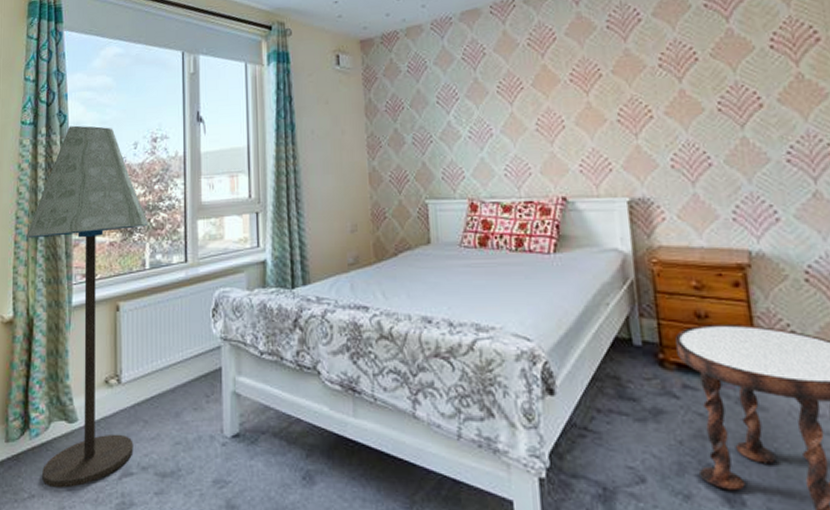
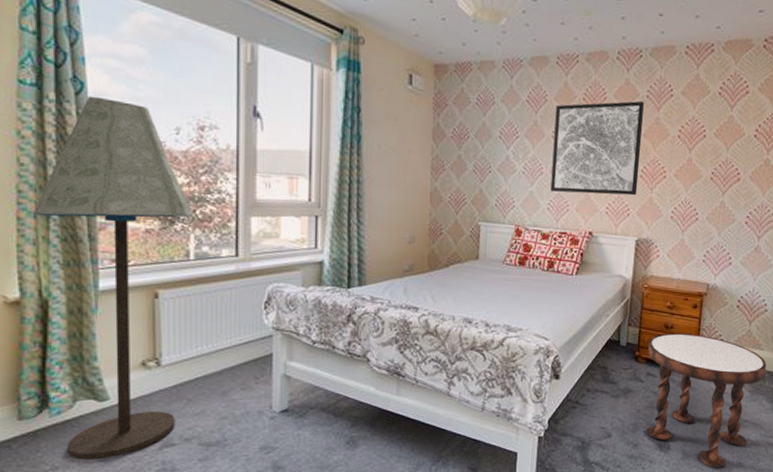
wall art: none [497,33,617,155] -> present [550,101,644,196]

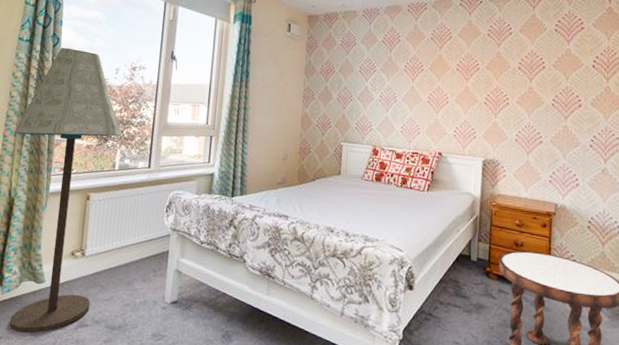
wall art: present [550,101,644,196] -> none [403,38,486,120]

